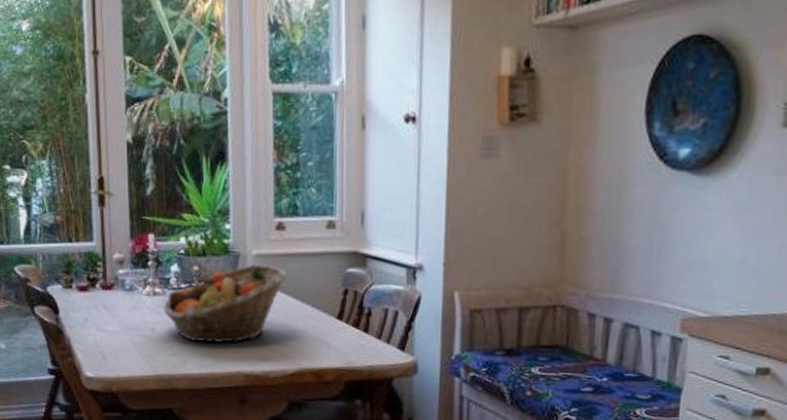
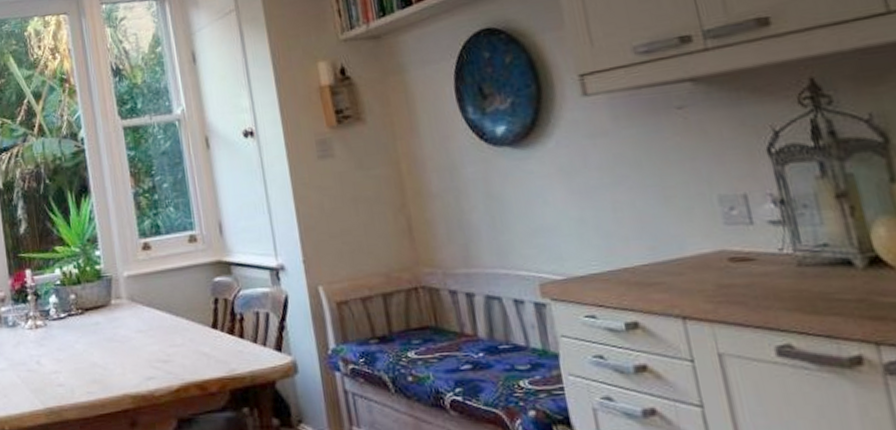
fruit basket: present [162,264,289,344] -> none [45,285,160,369]

